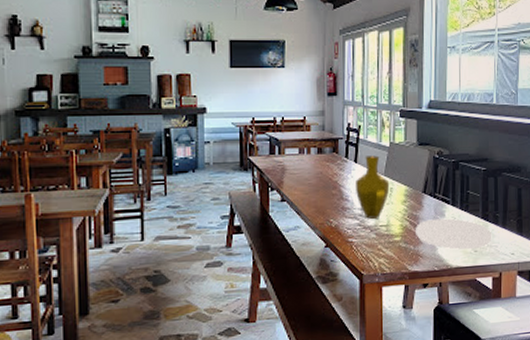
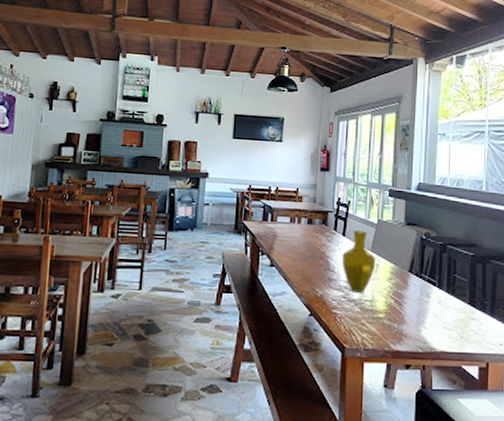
plate: present [416,218,492,250] -> none [400,299,479,335]

